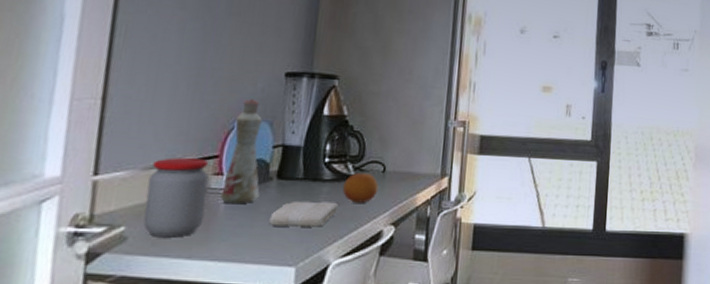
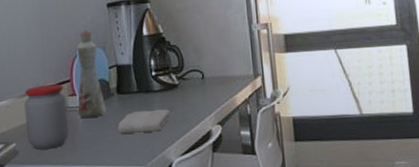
fruit: present [343,173,379,203] -> none [171,81,201,108]

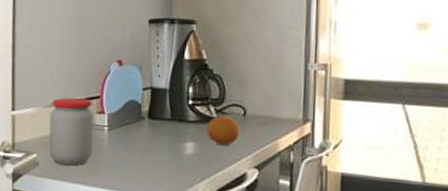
bottle: present [76,29,107,119] -> none [103,44,135,141]
washcloth: present [118,109,171,134] -> none [144,139,203,166]
fruit: none [171,81,201,108] -> present [207,116,240,145]

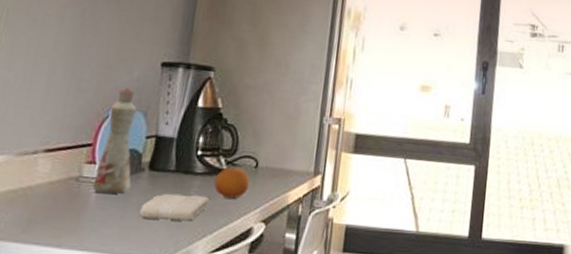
jar: present [49,97,94,166] -> none [15,144,82,225]
bottle: none [103,44,135,141] -> present [91,87,137,195]
washcloth: none [144,139,203,166] -> present [139,193,209,221]

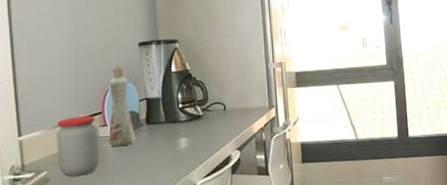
jar: none [15,144,82,225] -> present [56,116,100,177]
washcloth: present [139,193,209,221] -> none [146,137,195,160]
fruit: present [214,167,251,199] -> none [196,112,223,136]

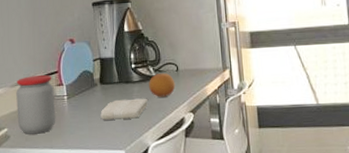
bottle: present [107,66,136,147] -> none [63,26,90,106]
washcloth: none [146,137,195,160] -> present [100,98,148,120]
fruit: none [196,112,223,136] -> present [149,73,176,97]

